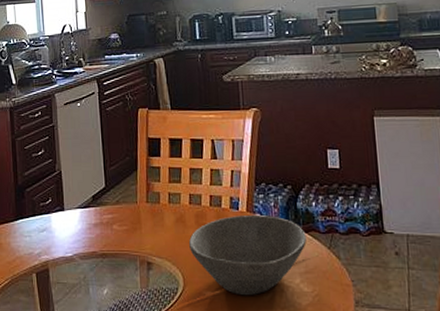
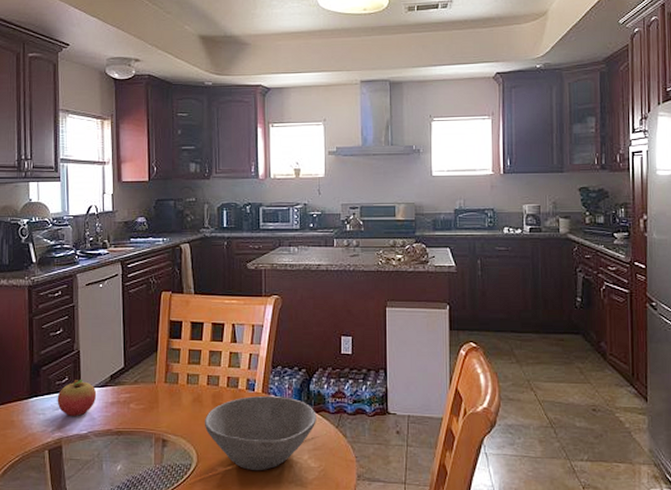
fruit: none [42,200,80,238] -> present [57,379,97,416]

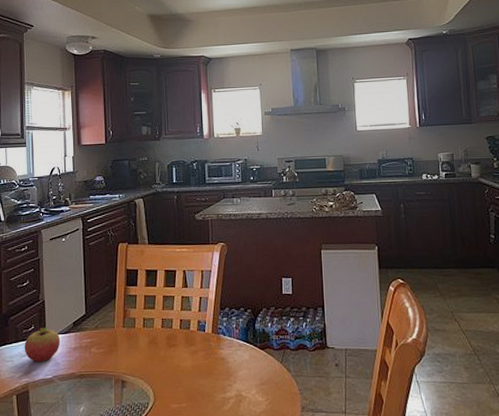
bowl: present [204,396,316,471] -> none [159,336,262,407]

